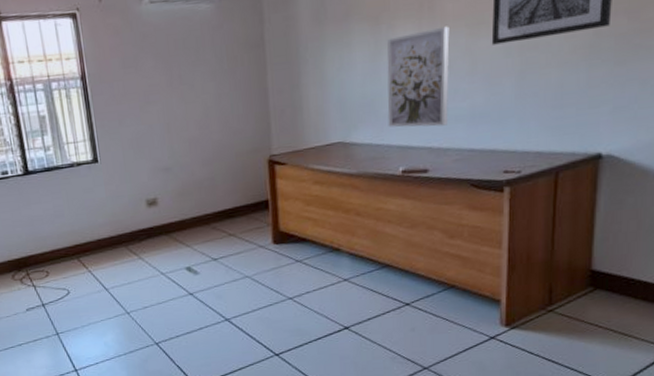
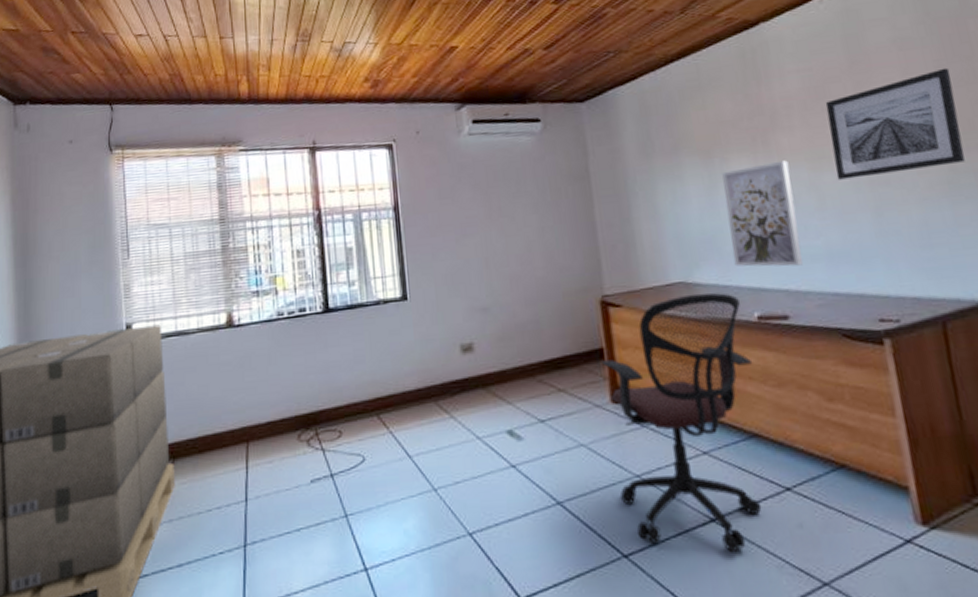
office chair: none [267,151,393,350] -> present [602,292,762,553]

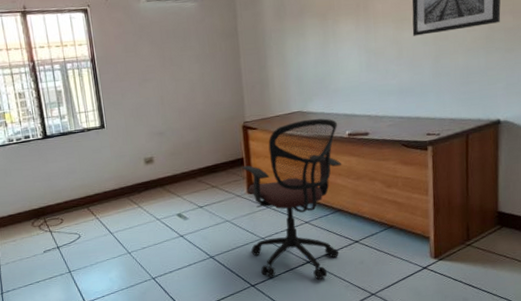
wall art: present [722,160,803,267] -> none [333,21,382,100]

